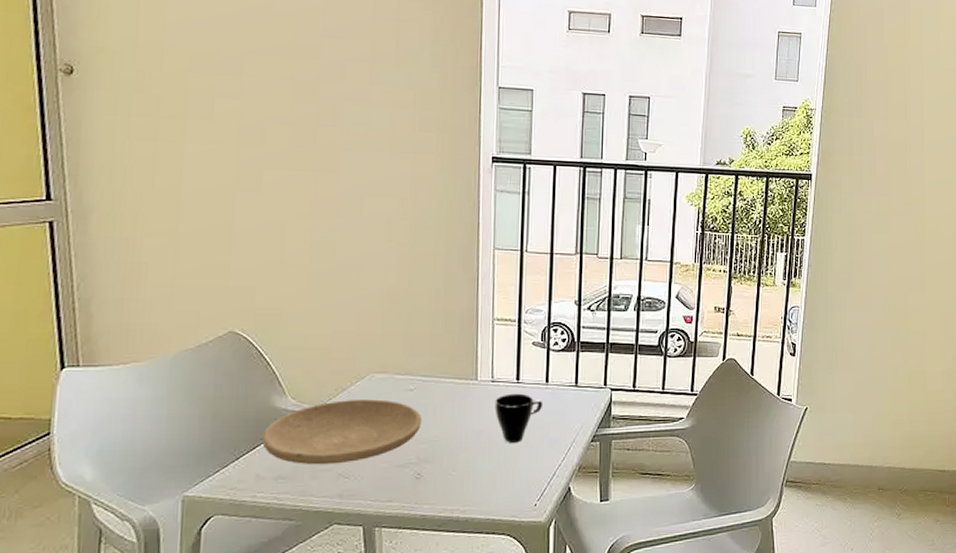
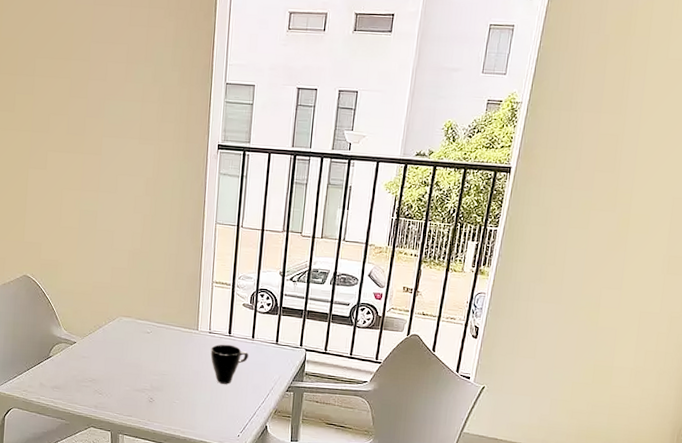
plate: present [261,399,423,465] -> none [44,335,156,383]

